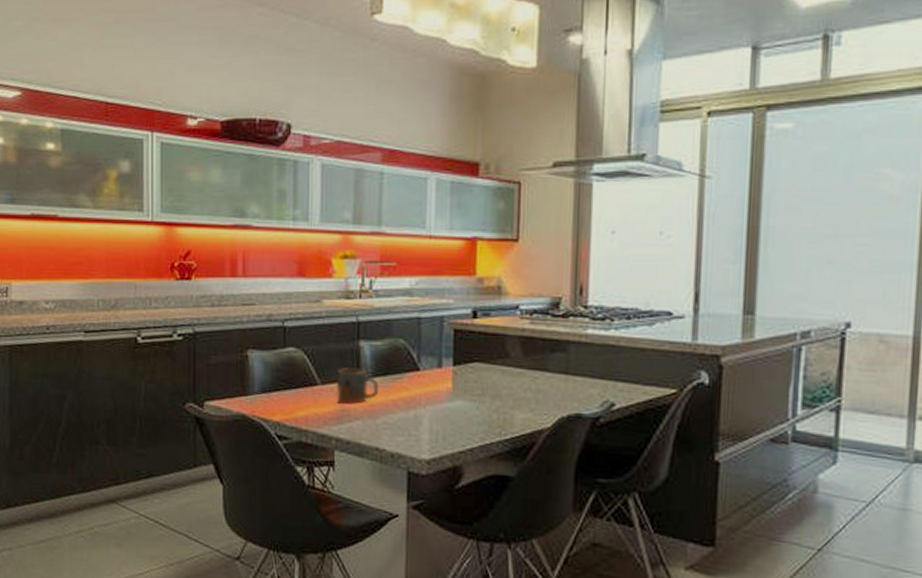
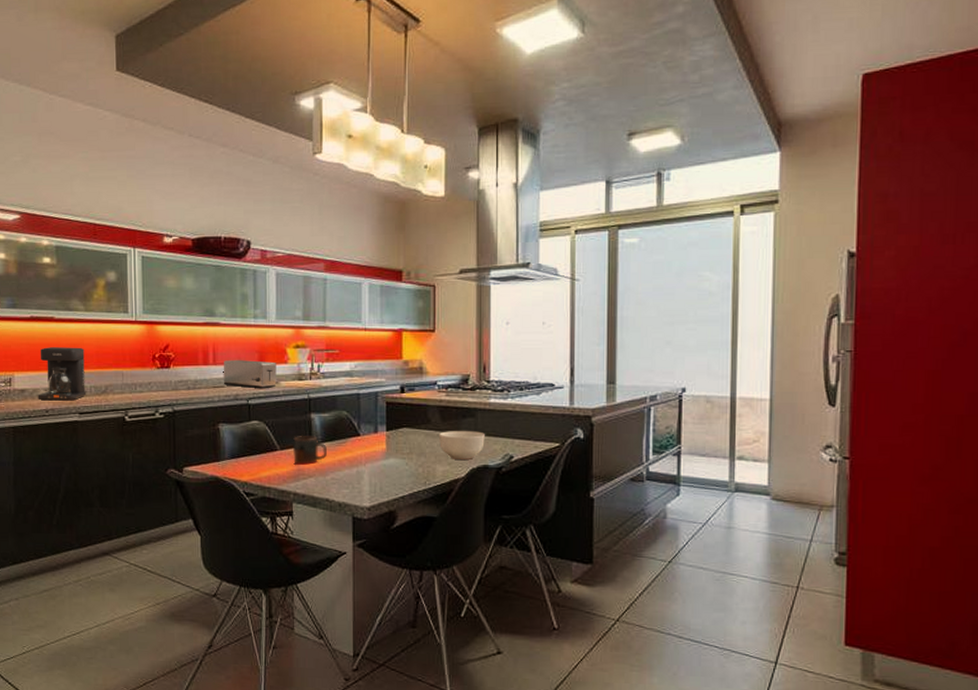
coffee maker: none [38,251,93,316] -> present [38,347,87,401]
toaster: none [254,270,319,309] -> present [223,359,277,389]
bowl: none [518,367,579,406] -> present [438,430,485,459]

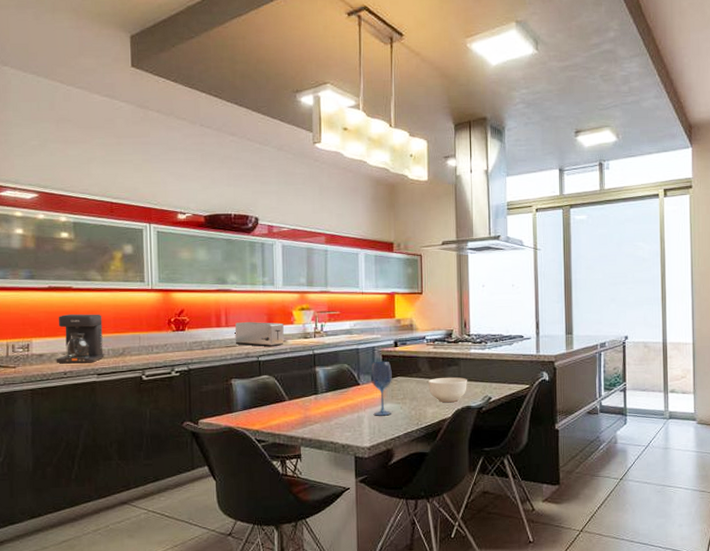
mug: present [293,436,327,465] -> none [300,387,331,413]
wineglass: none [373,409,397,472] -> present [371,361,392,416]

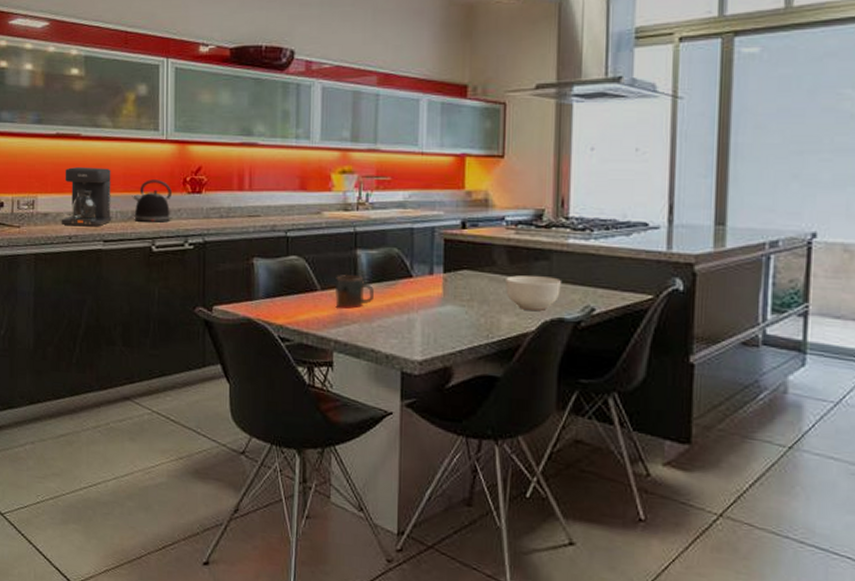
kettle: none [123,321,160,357] -> present [133,179,173,223]
toaster: present [235,321,284,347] -> none [259,185,319,220]
mug: none [300,387,331,413] -> present [335,275,374,309]
wineglass: present [371,361,392,416] -> none [428,246,456,322]

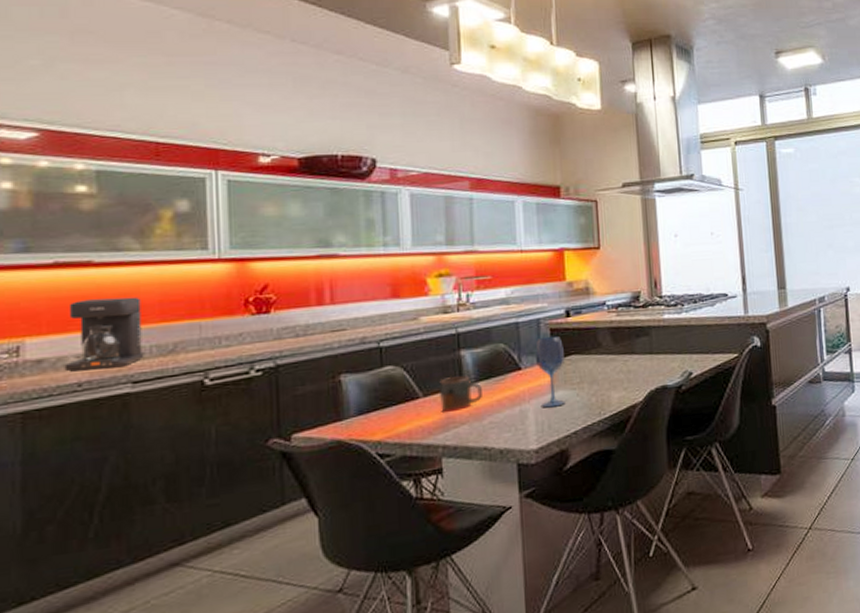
kettle: present [133,179,173,223] -> none [174,303,232,354]
wineglass: none [428,246,456,322] -> present [535,335,566,408]
bowl: present [504,274,561,310] -> none [610,350,662,383]

